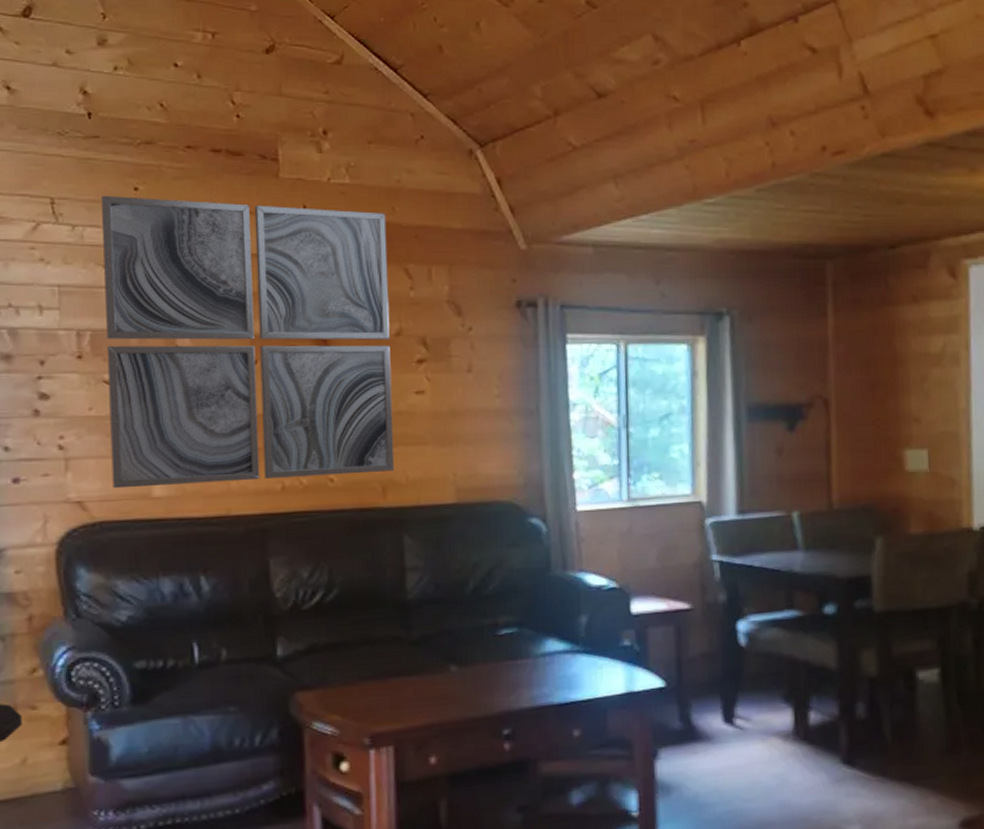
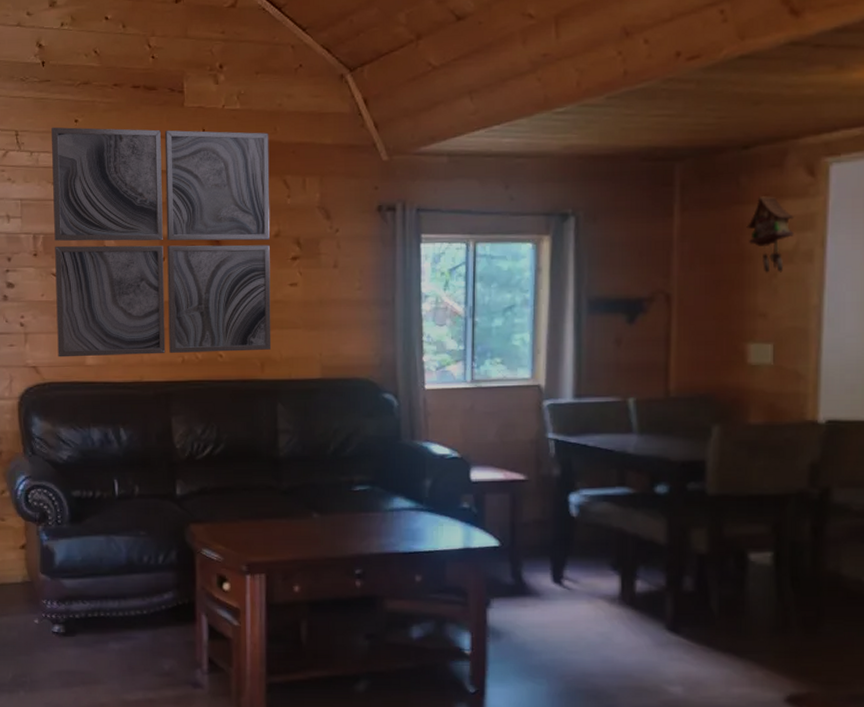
cuckoo clock: none [897,297,941,376] -> present [746,196,794,273]

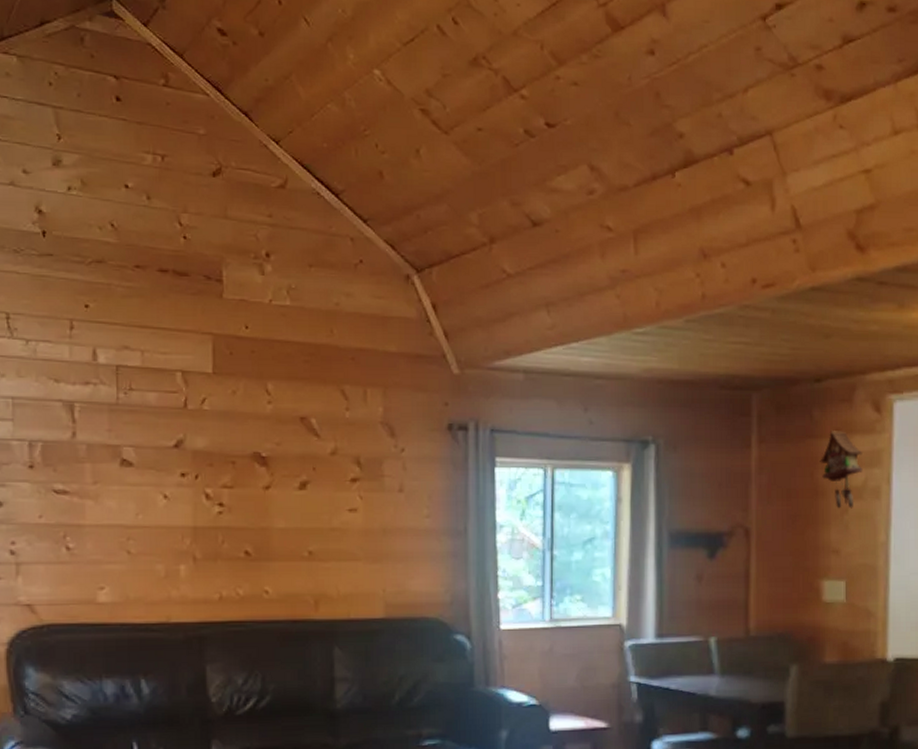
wall art: present [50,127,272,358] -> none [53,311,327,594]

